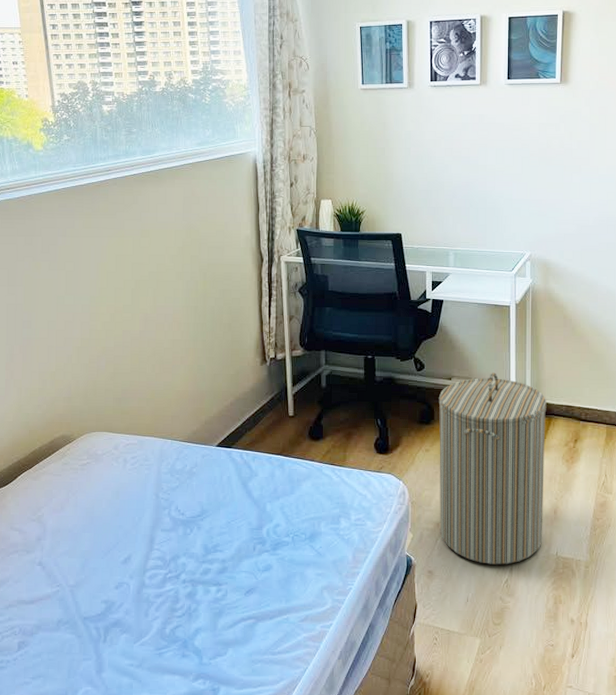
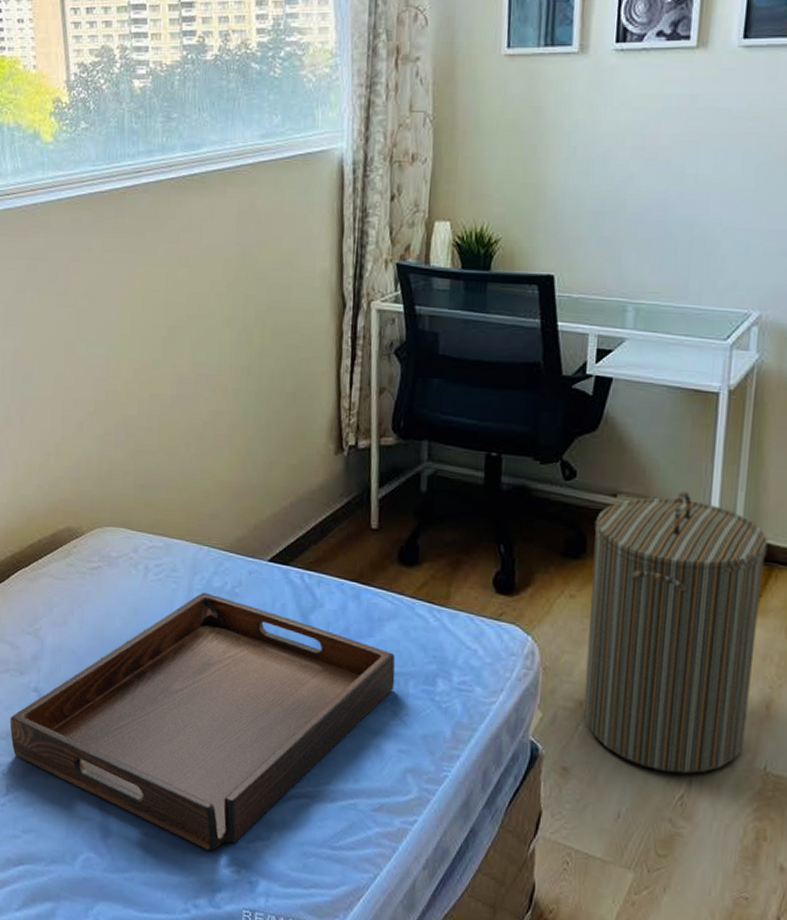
serving tray: none [19,474,311,671] -> present [10,592,396,851]

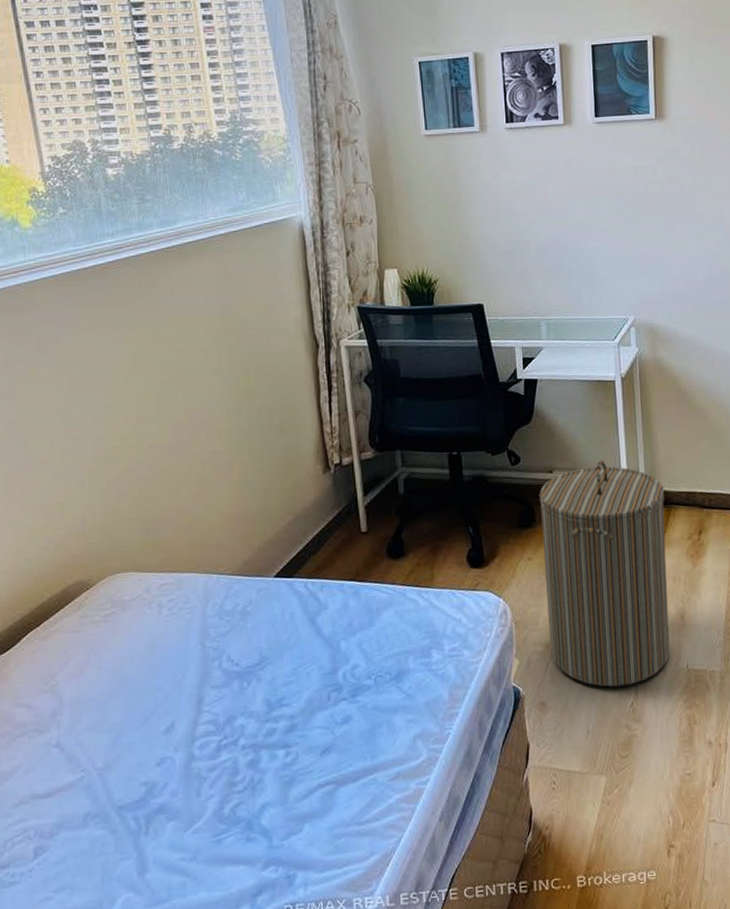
serving tray: present [10,592,396,851] -> none [32,616,397,859]

